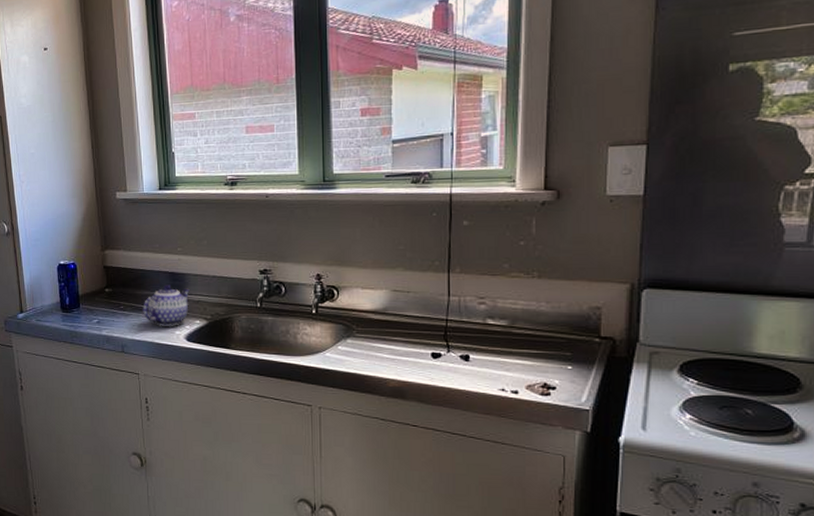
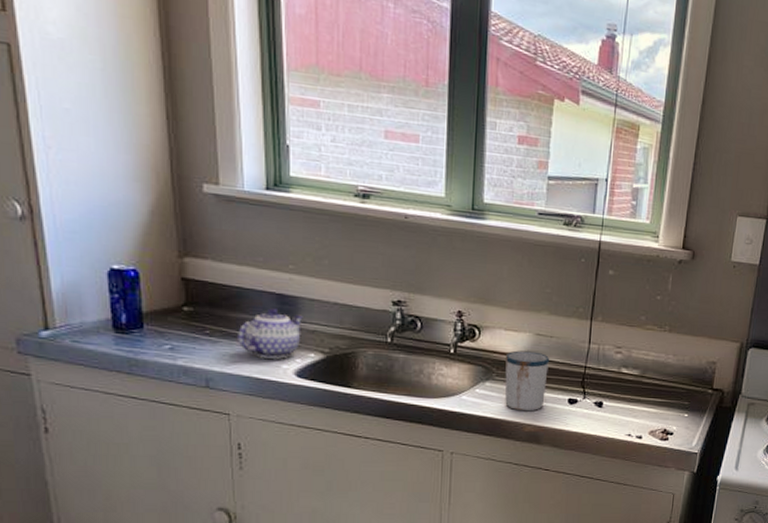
mug: none [363,307,409,367] -> present [505,350,550,412]

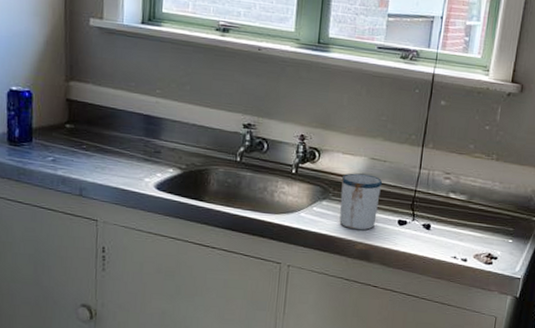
teapot: present [238,308,303,359] -> none [109,127,166,173]

